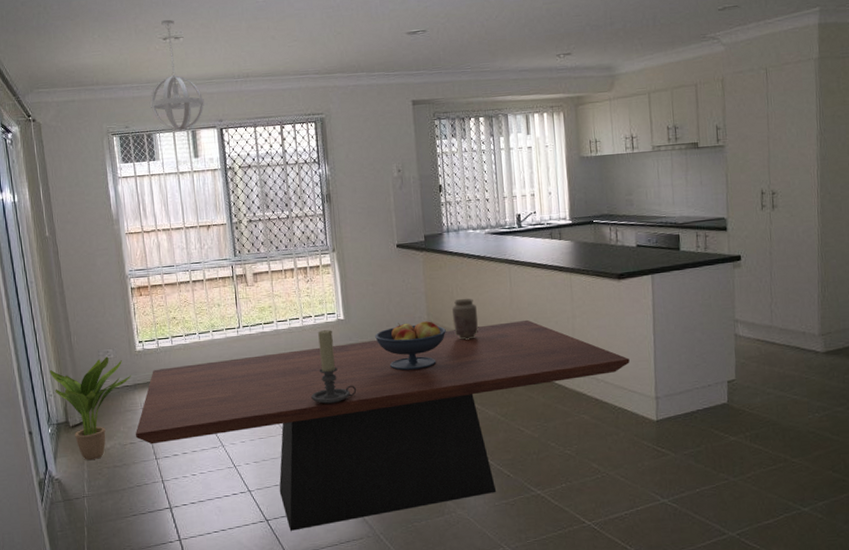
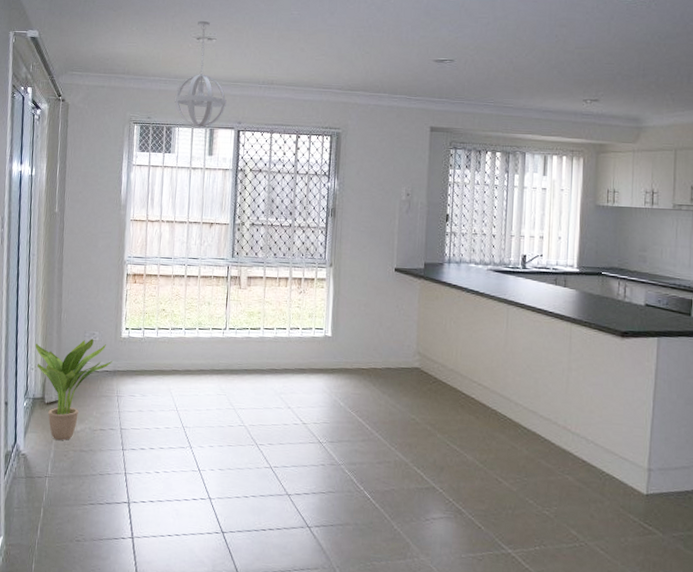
dining table: present [136,319,630,531] -> none [107,358,624,548]
candle holder: present [310,330,357,405] -> none [286,344,334,422]
fruit bowl: present [375,321,446,371] -> none [360,348,434,400]
vase: present [451,298,478,340] -> none [442,332,468,377]

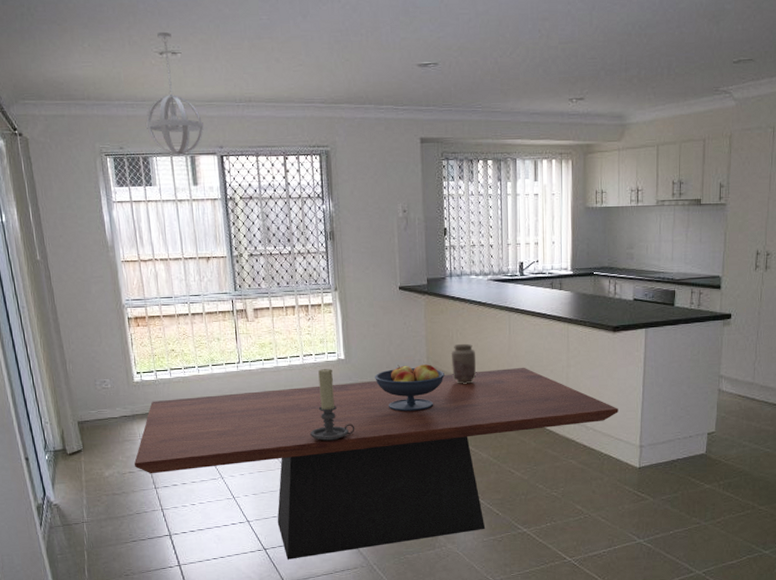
potted plant: present [35,338,113,441] -> none [45,386,129,488]
dining table: none [107,358,624,548] -> present [134,367,618,560]
candle holder: none [286,344,334,422] -> present [309,369,355,442]
fruit bowl: none [360,348,434,400] -> present [375,364,444,412]
vase: none [442,332,468,377] -> present [451,343,476,384]

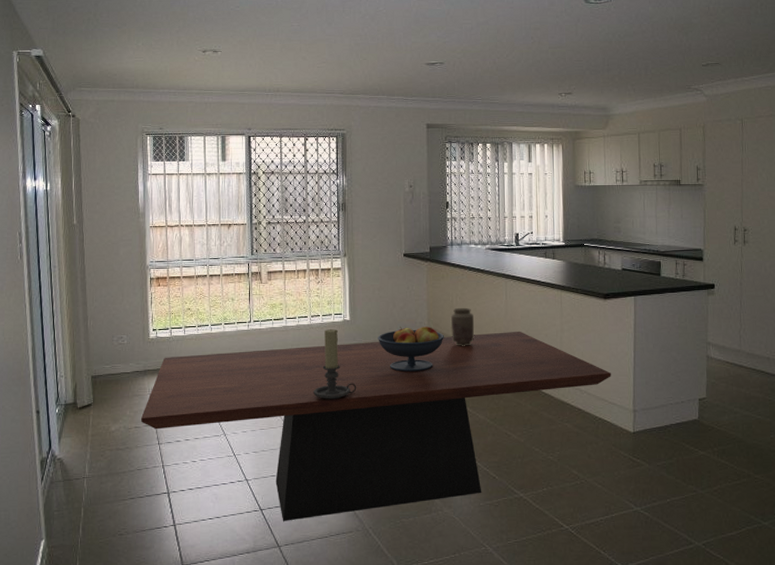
pendant light: present [145,31,204,155] -> none [184,34,235,135]

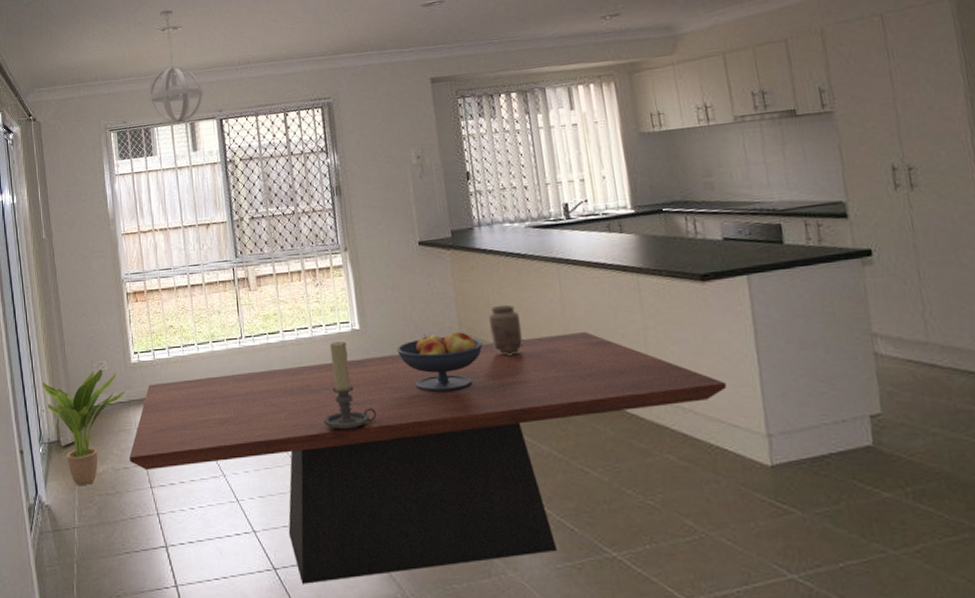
potted plant: none [63,342,142,442] -> present [43,369,126,486]
pendant light: none [184,34,235,135] -> present [147,10,203,123]

